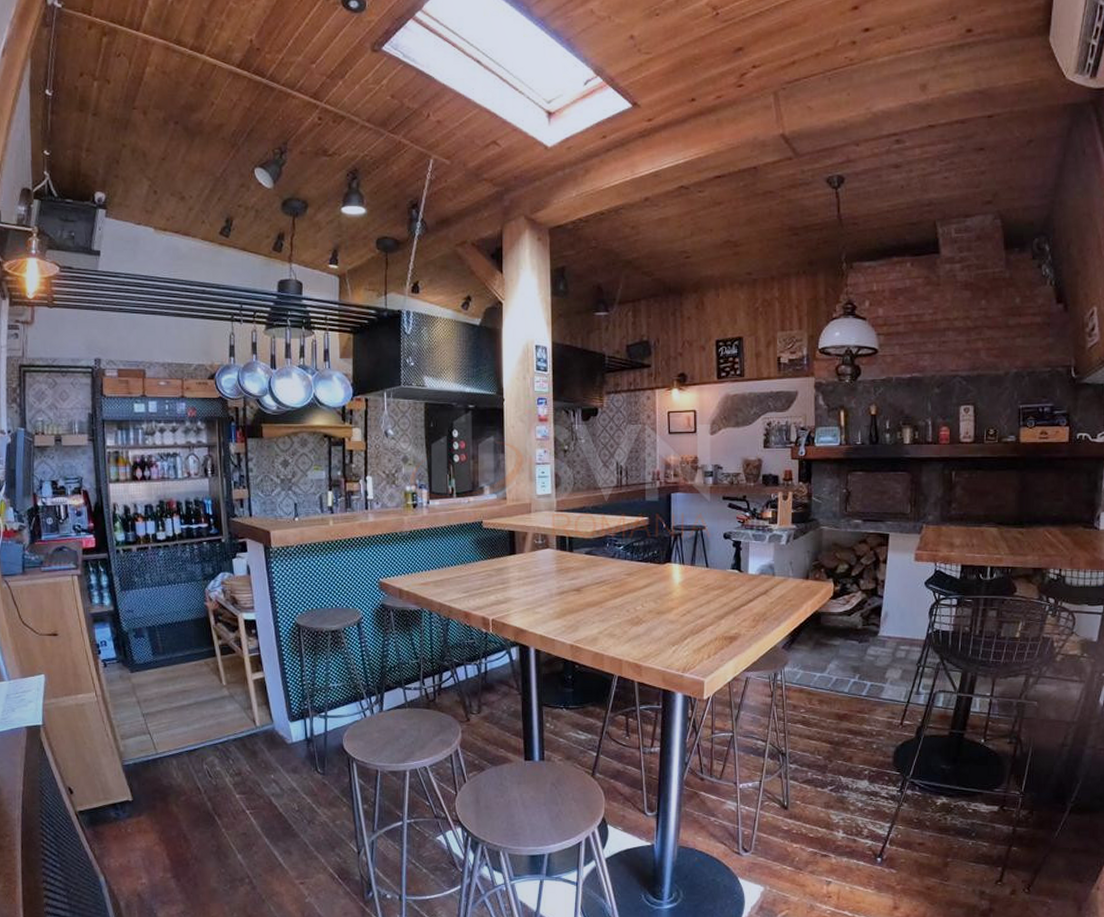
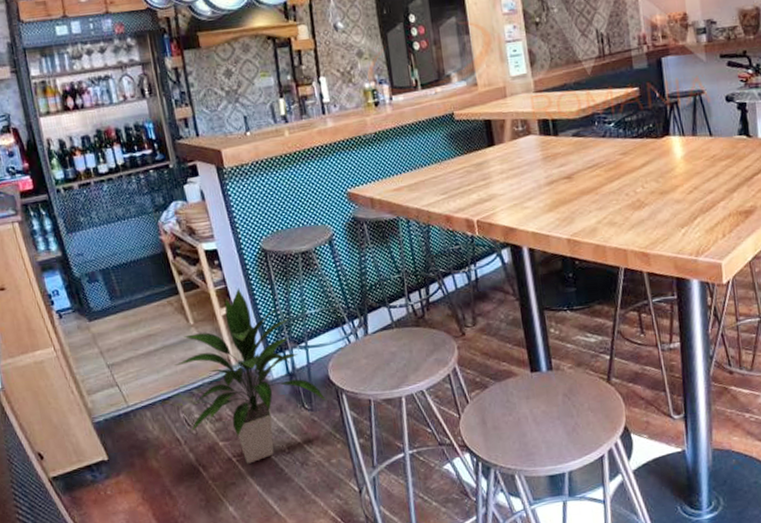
indoor plant: none [203,657,338,817] -> present [174,288,326,464]

